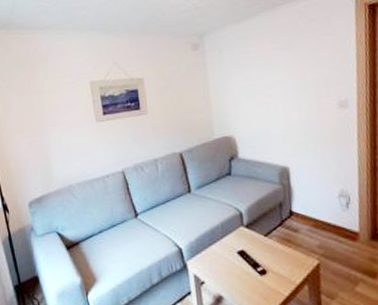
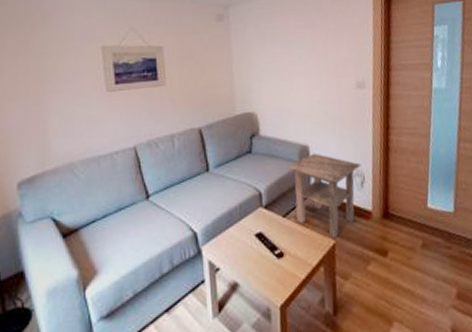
side table: none [267,174,347,259] -> present [287,153,362,239]

